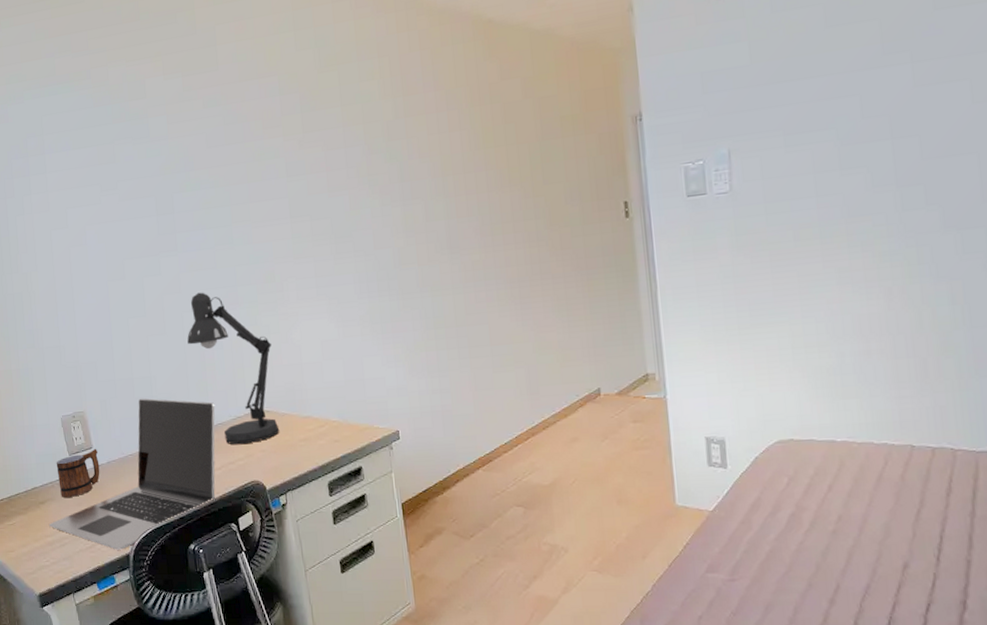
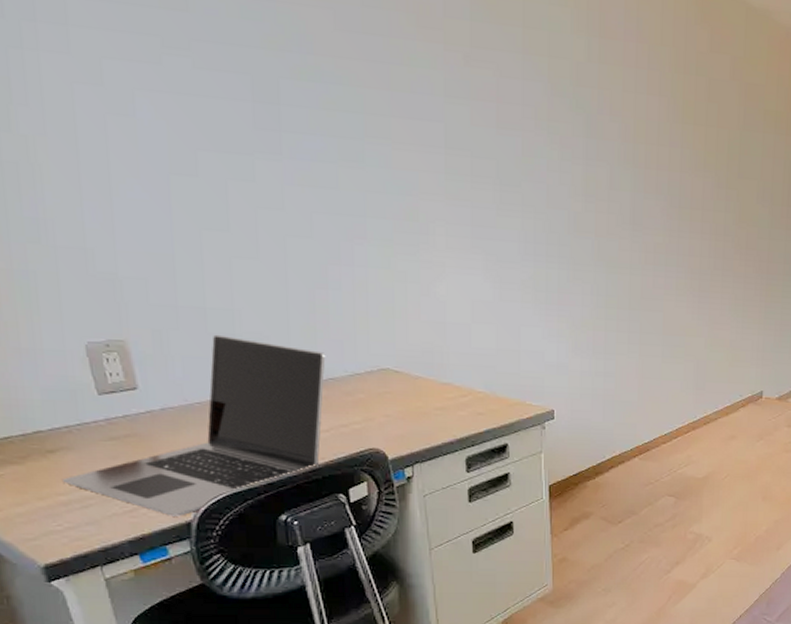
mug: present [56,448,100,498] -> none [76,389,149,448]
desk lamp: present [187,292,280,445] -> none [291,215,411,406]

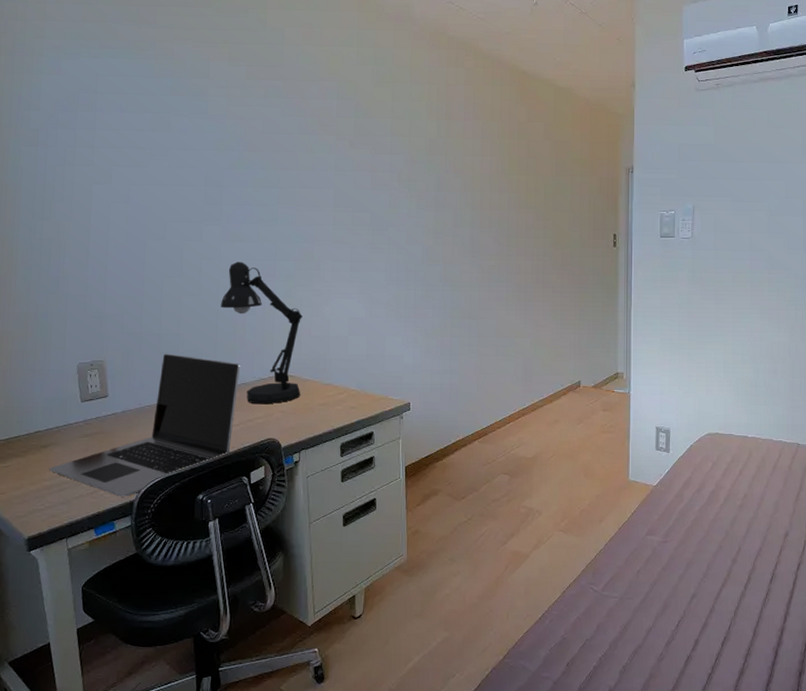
desk lamp: none [291,215,411,406] -> present [221,262,302,405]

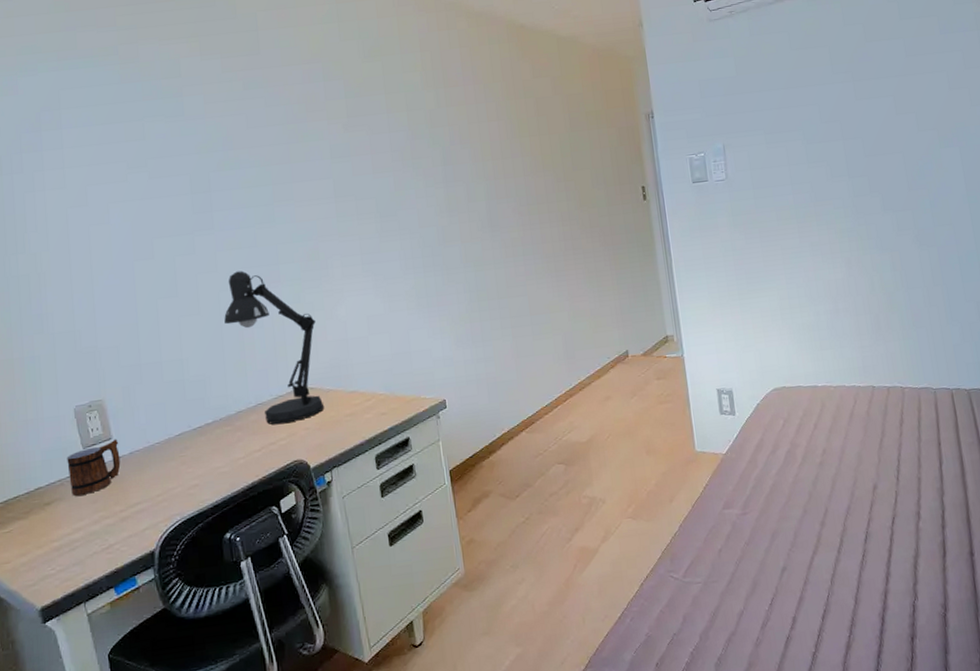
laptop: present [49,353,241,497] -> none [56,381,255,548]
mug: none [65,397,114,443] -> present [67,439,121,496]

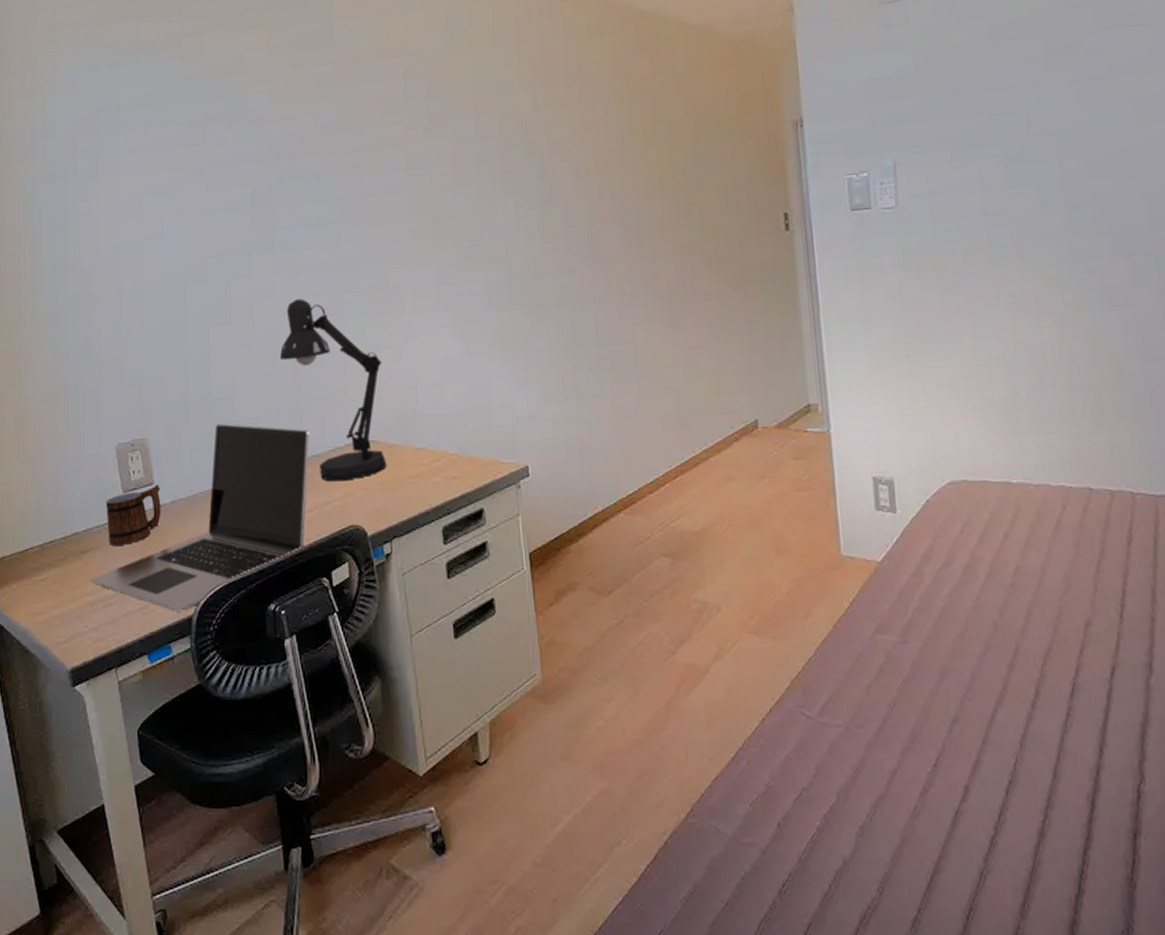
laptop: none [56,381,255,548] -> present [91,423,310,612]

